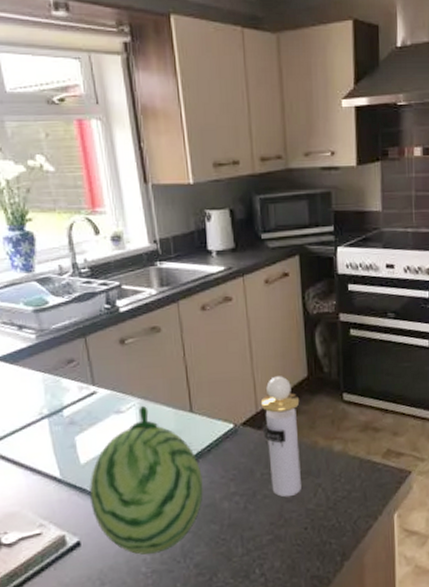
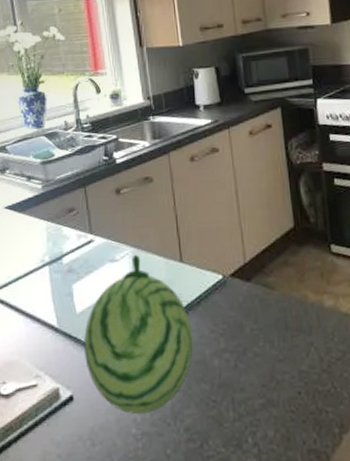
perfume bottle: present [260,376,301,497] -> none [248,226,293,355]

